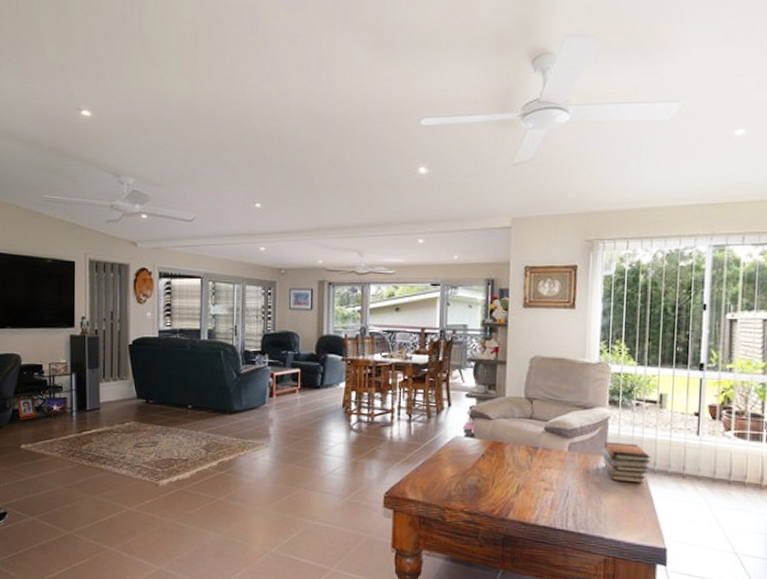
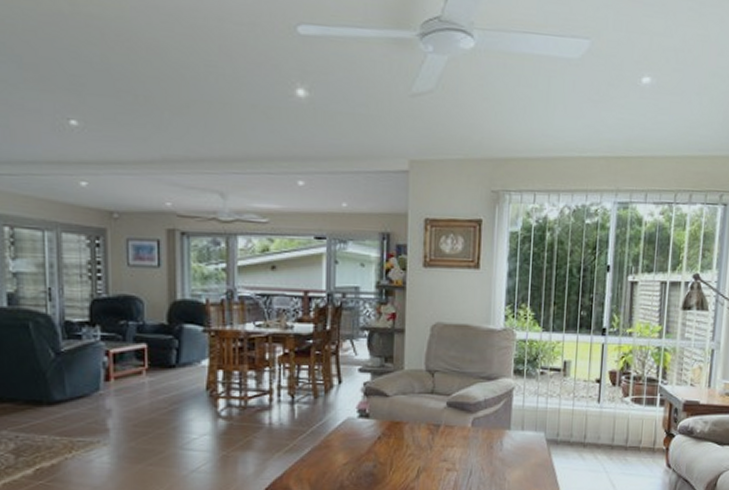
book stack: present [602,442,650,484] -> none [506,415,553,456]

